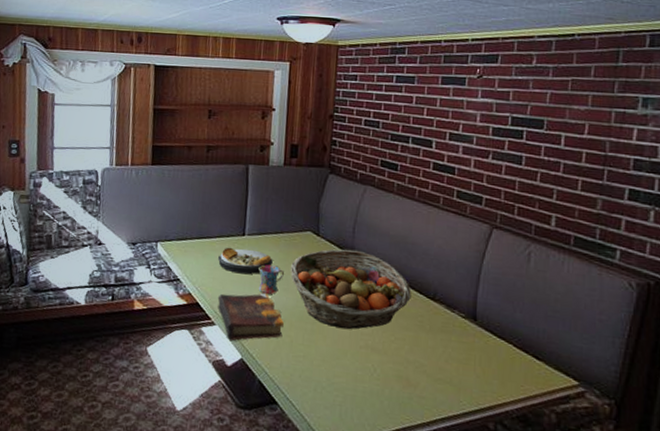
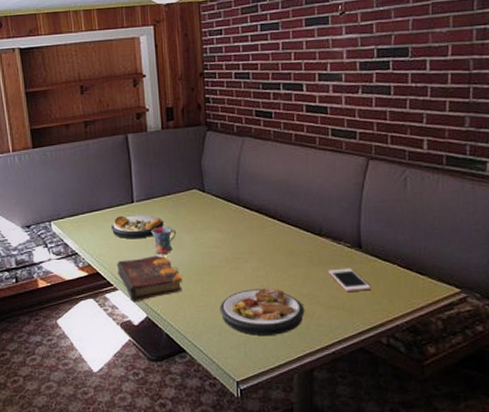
fruit basket: present [290,249,411,330] -> none [182,200,299,274]
plate: none [319,346,409,401] -> present [220,287,305,336]
cell phone: none [439,338,483,368] -> present [328,268,371,292]

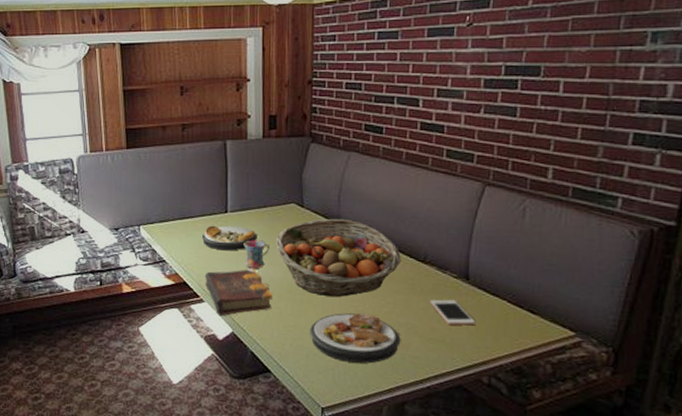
fruit basket: none [182,200,299,274] -> present [276,218,401,297]

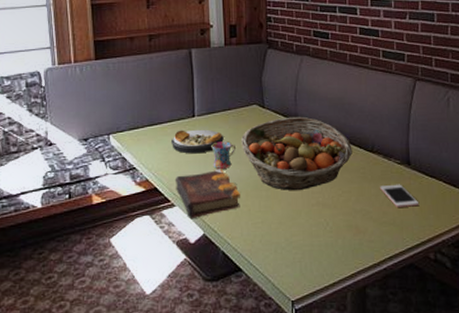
plate: present [310,313,401,364] -> none [277,203,358,253]

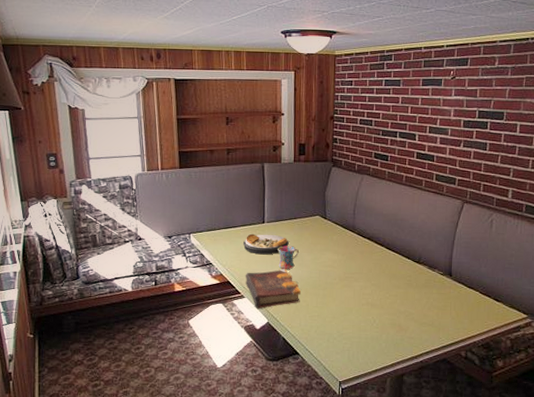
fruit basket: present [241,116,352,190] -> none [304,228,401,291]
cell phone: present [380,184,420,207] -> none [423,292,457,312]

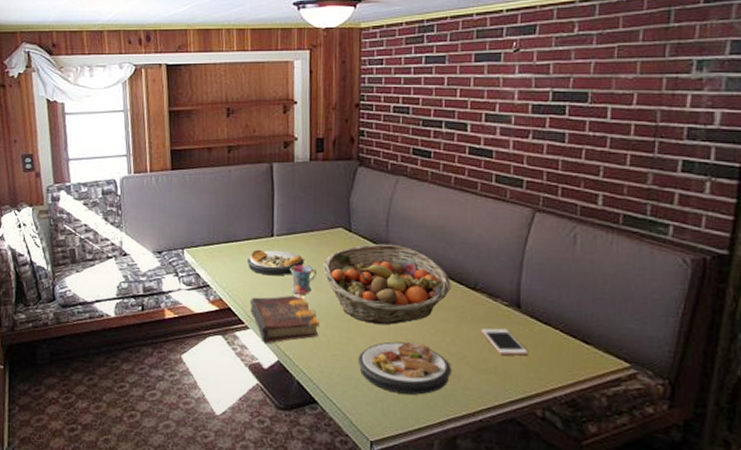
fruit basket: none [304,228,401,291] -> present [323,243,451,325]
plate: none [330,304,401,344] -> present [358,341,452,395]
cell phone: none [423,292,457,312] -> present [481,328,529,356]

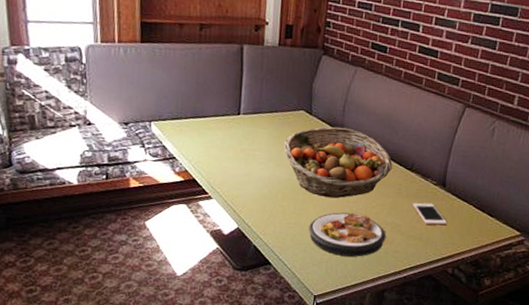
plate: present [246,249,304,276] -> none [213,126,267,152]
book: present [249,293,319,344] -> none [214,168,277,213]
mug: present [290,265,316,295] -> none [253,142,278,170]

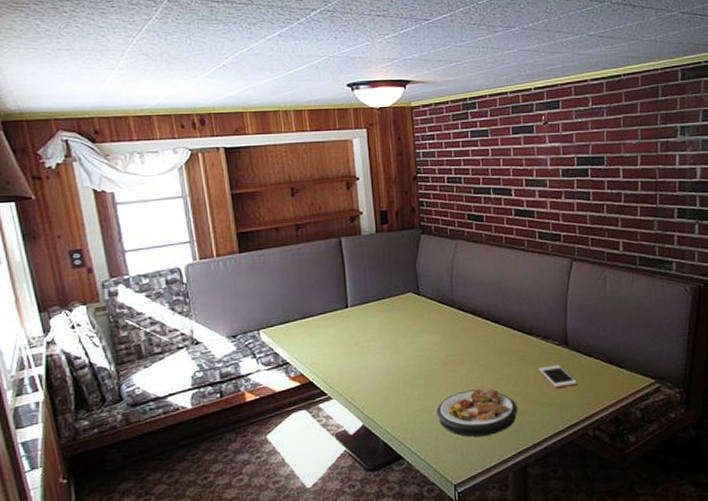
fruit basket: present [284,126,393,198] -> none [397,302,511,377]

